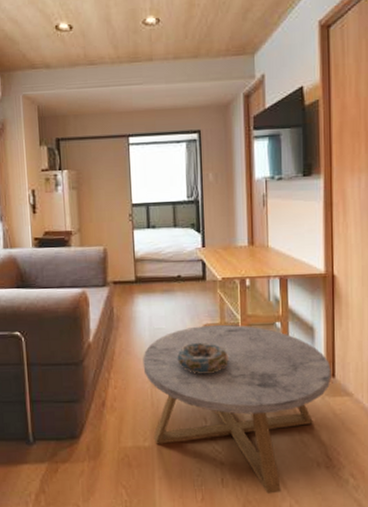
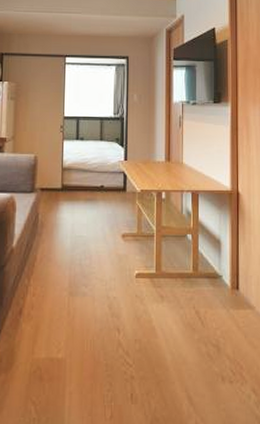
coffee table: present [143,324,331,494] -> none [62,234,236,410]
decorative bowl: present [177,342,229,374] -> none [96,251,143,284]

